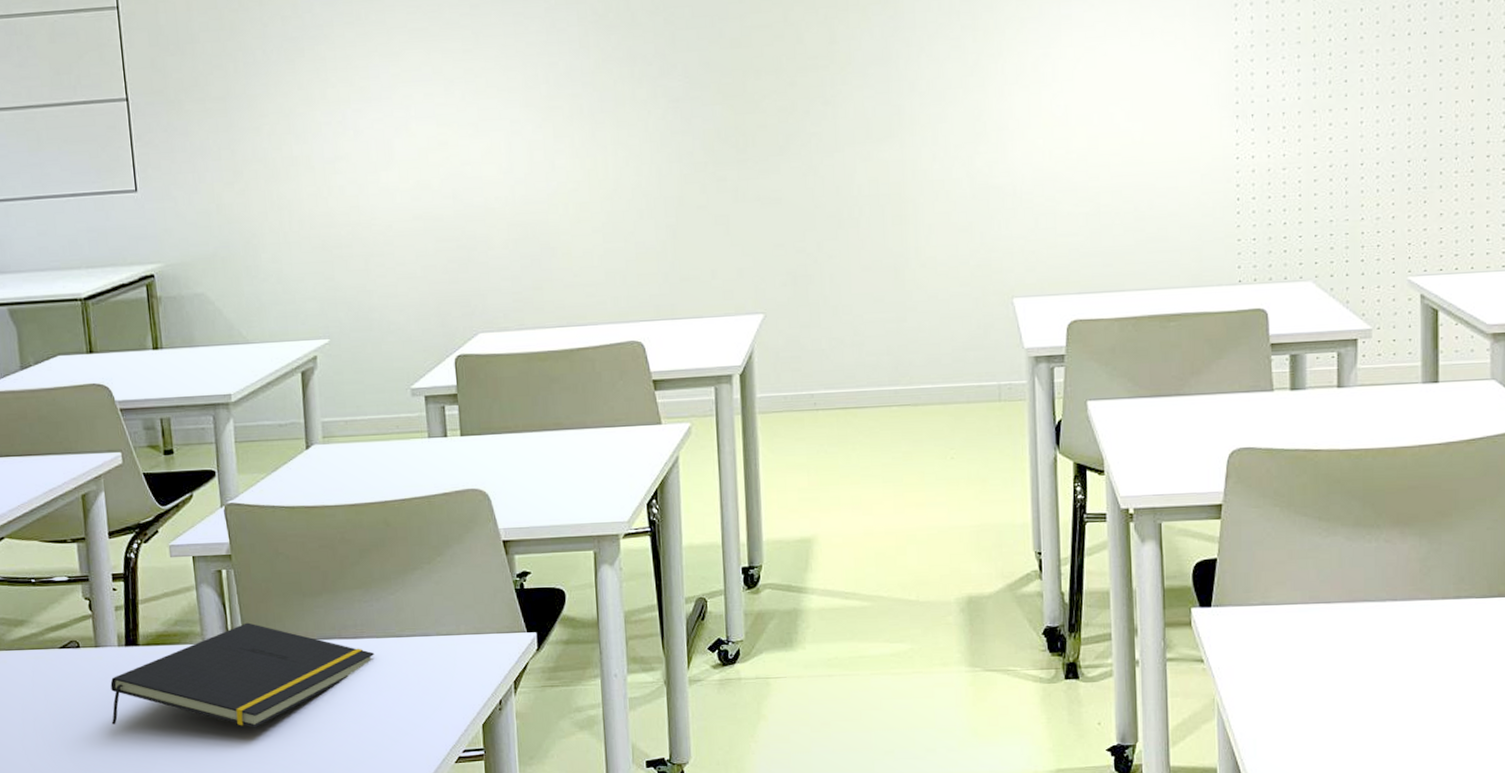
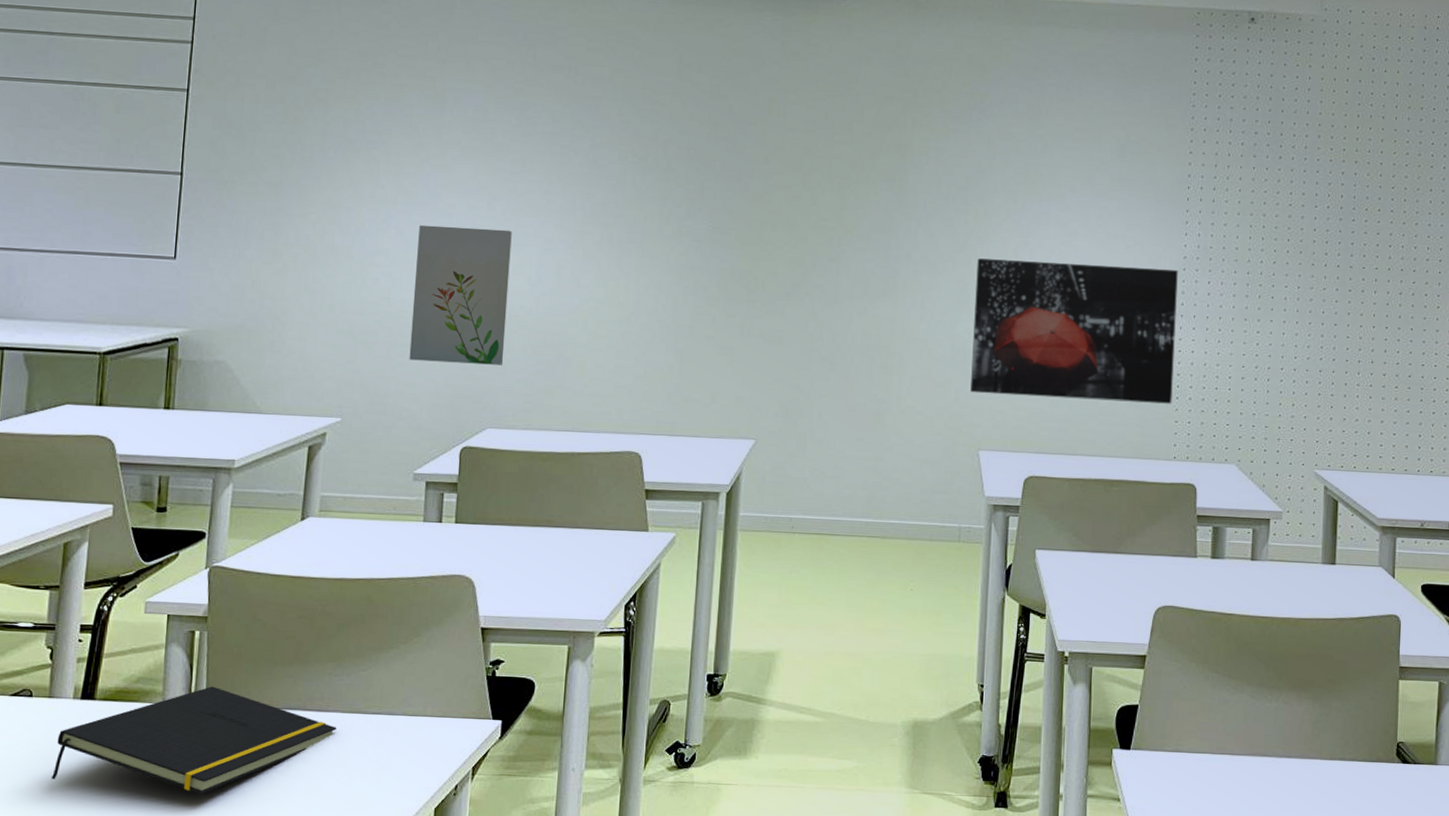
wall art: none [377,115,486,270] -> present [409,224,512,365]
wall art: none [992,63,1232,235] -> present [970,258,1178,404]

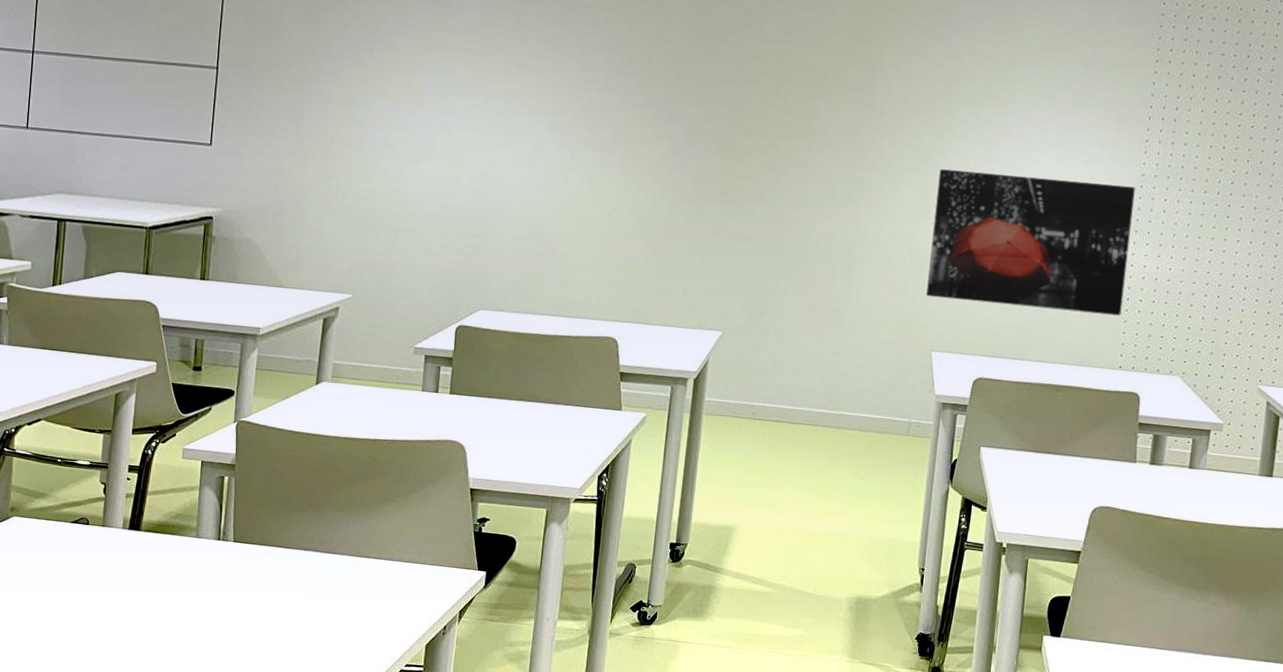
notepad: present [50,686,337,794] -> none [104,525,343,618]
wall art: present [409,224,512,365] -> none [412,121,507,253]

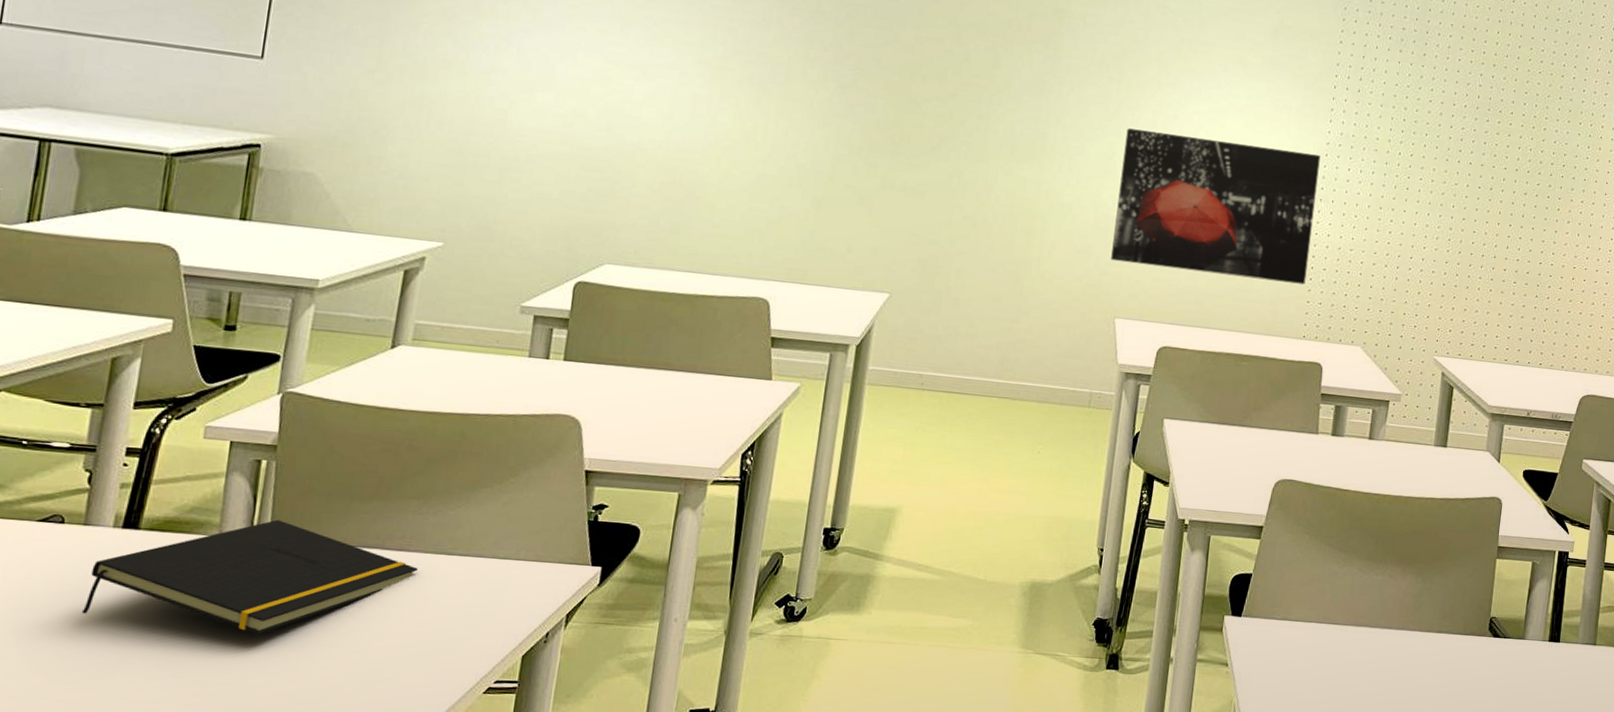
notepad: none [104,525,343,618] -> present [81,519,418,635]

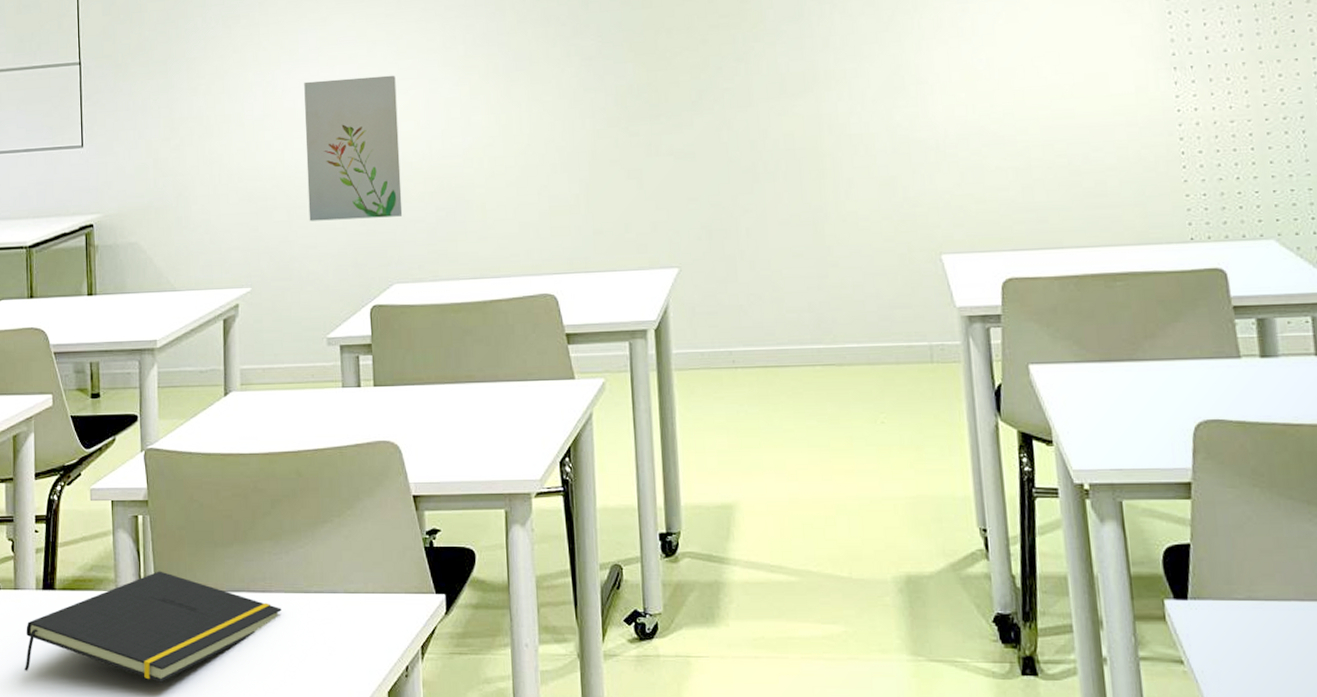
wall art: none [523,45,646,200] -> present [304,75,403,221]
wall art: present [1111,128,1321,285] -> none [908,15,1178,189]

